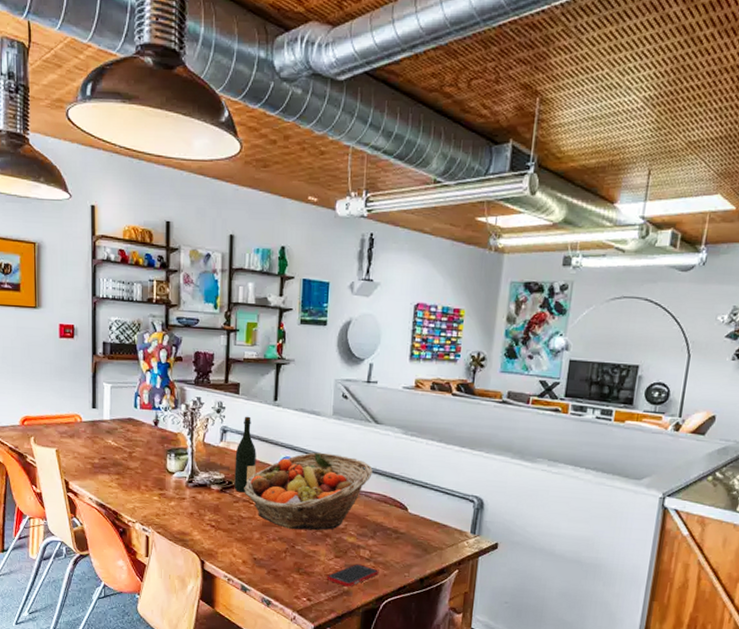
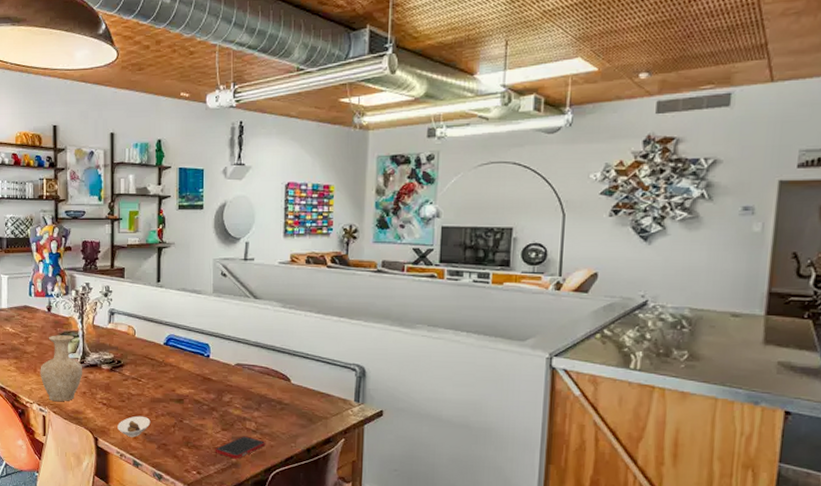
vase: none [144,451,191,522] -> present [40,335,83,402]
saucer: none [226,539,261,562] -> present [117,415,151,437]
wine bottle: present [234,416,256,493] -> none [123,298,143,371]
fruit basket: present [244,452,373,531] -> none [132,329,254,405]

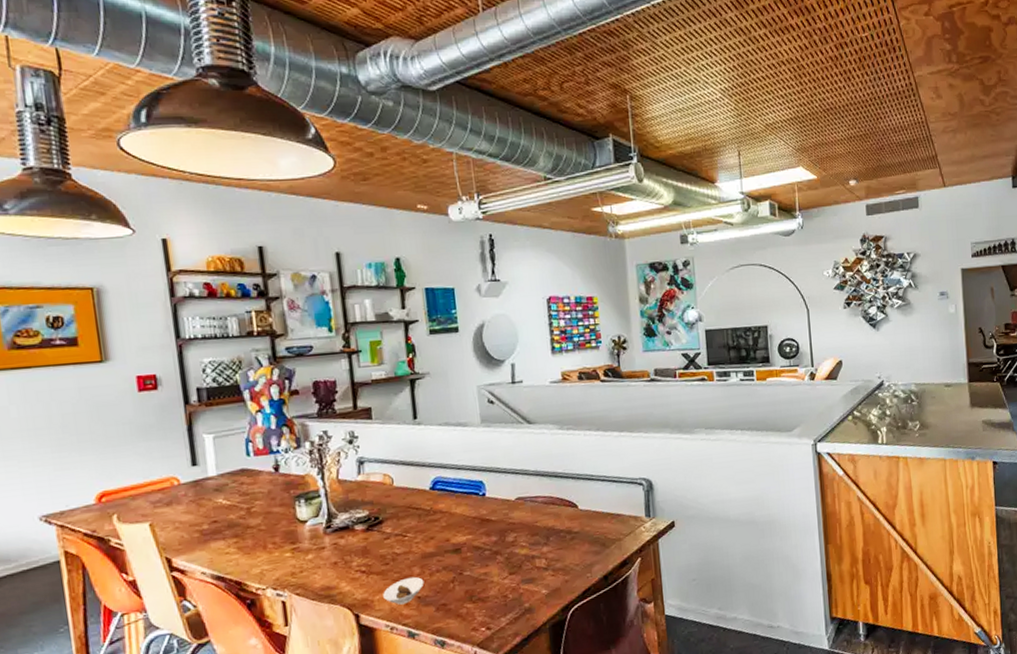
vase: present [40,335,83,402] -> none [271,496,331,581]
cell phone: present [215,436,266,459] -> none [503,575,560,604]

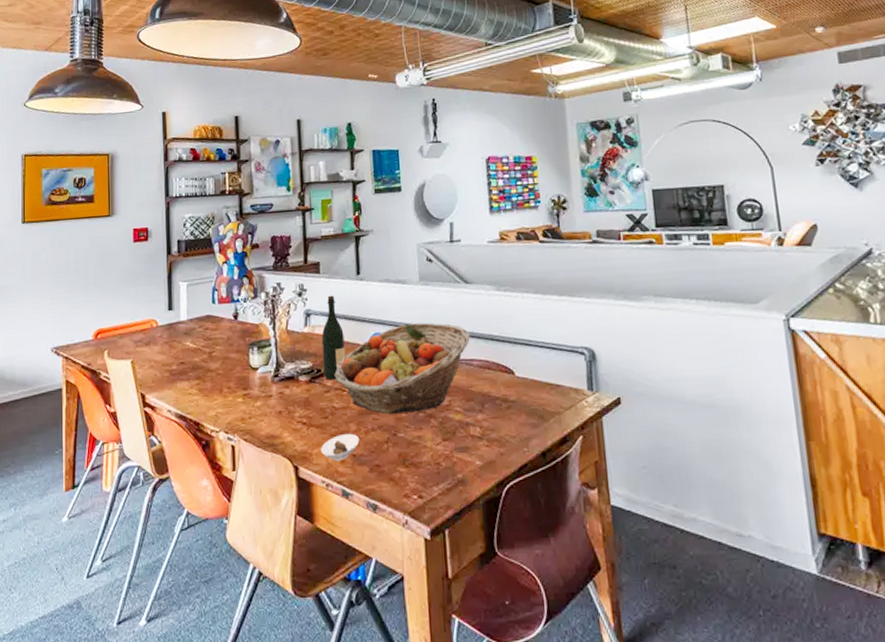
wine bottle: none [377,441,405,527] -> present [321,295,345,380]
fruit basket: none [393,463,534,555] -> present [334,322,470,414]

